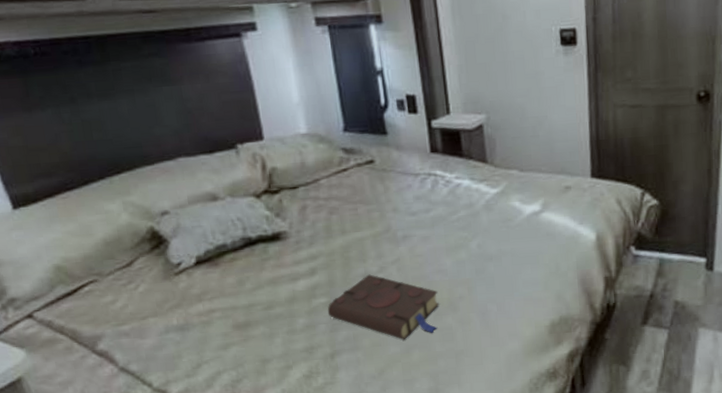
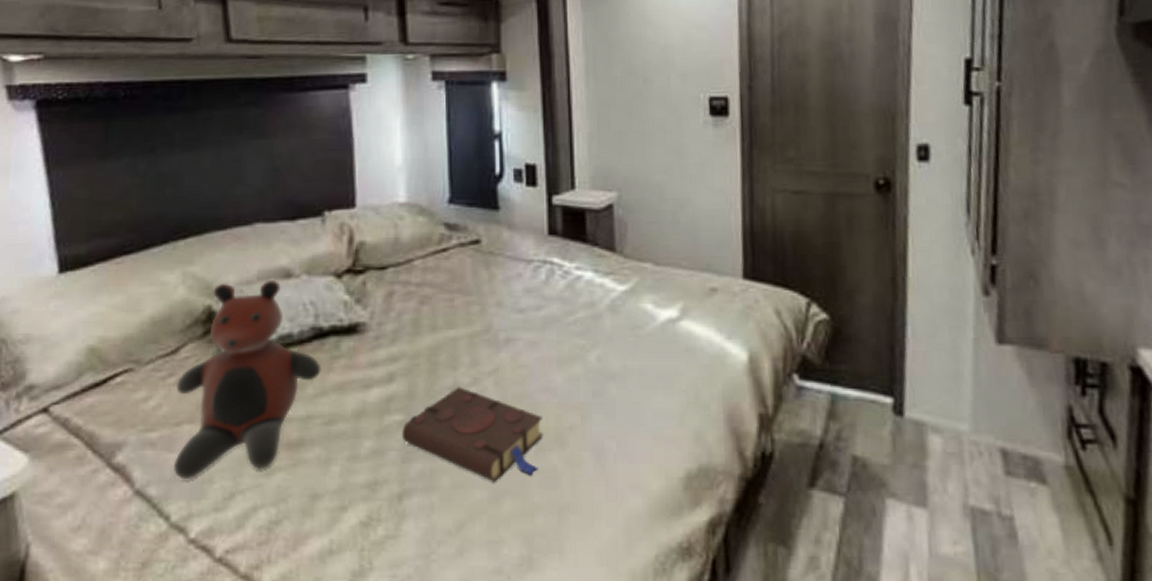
teddy bear: none [136,203,255,358] -> present [174,279,322,480]

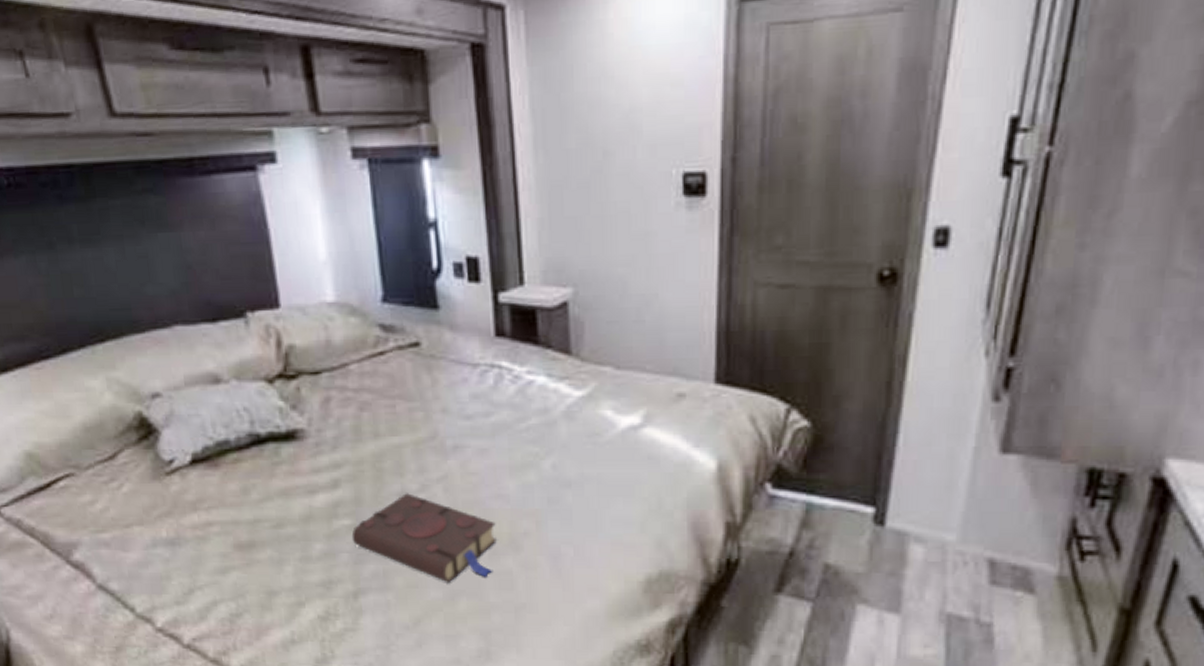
teddy bear: present [174,279,322,480] -> none [119,385,264,576]

